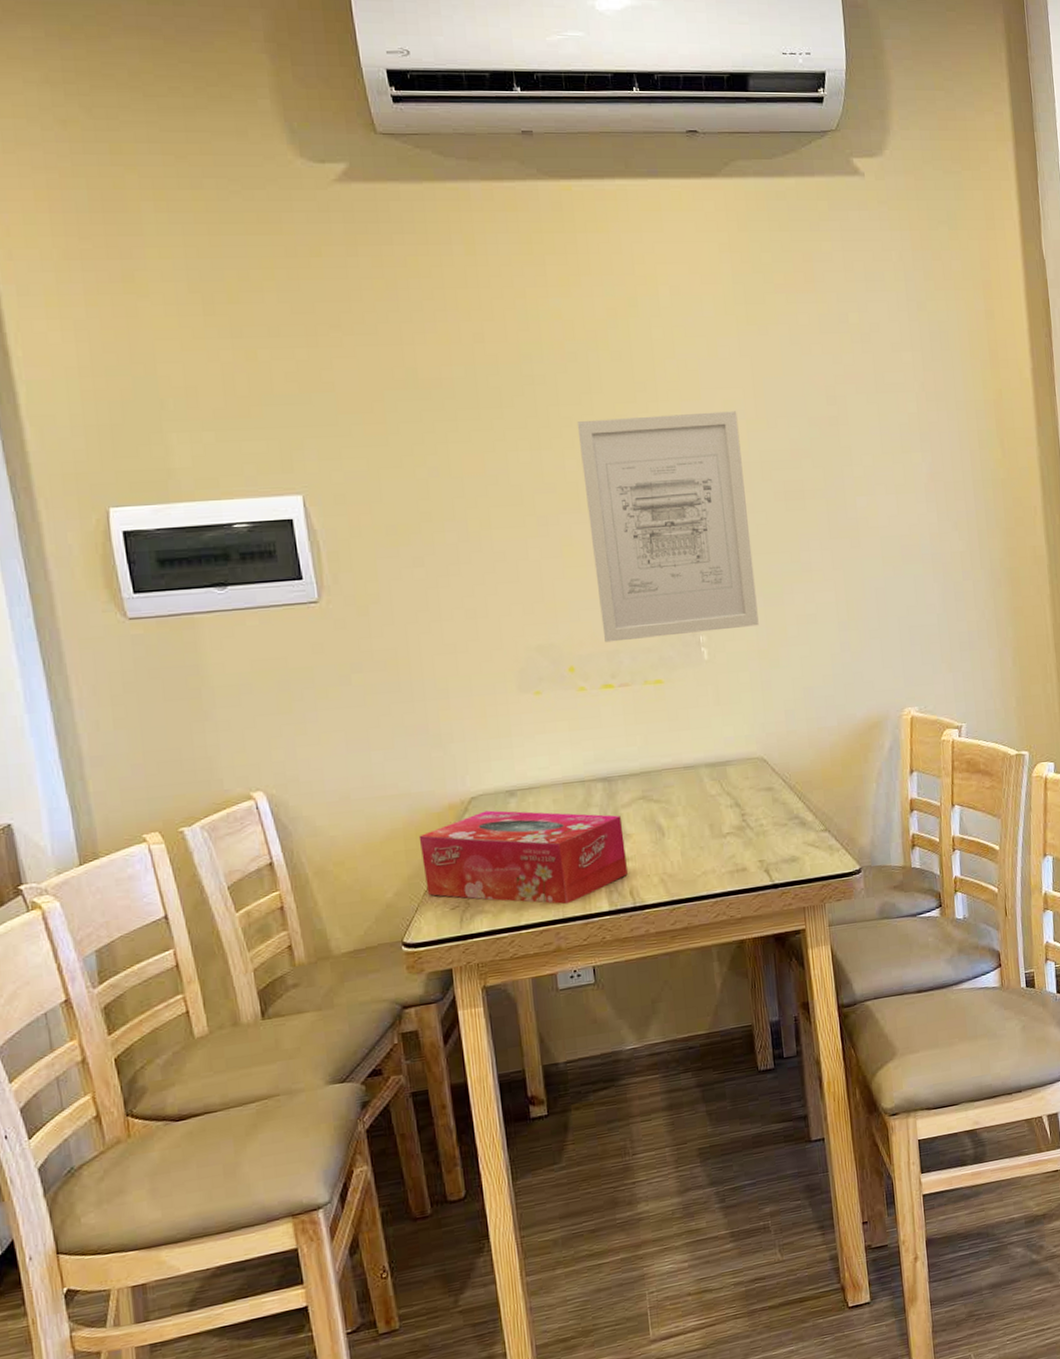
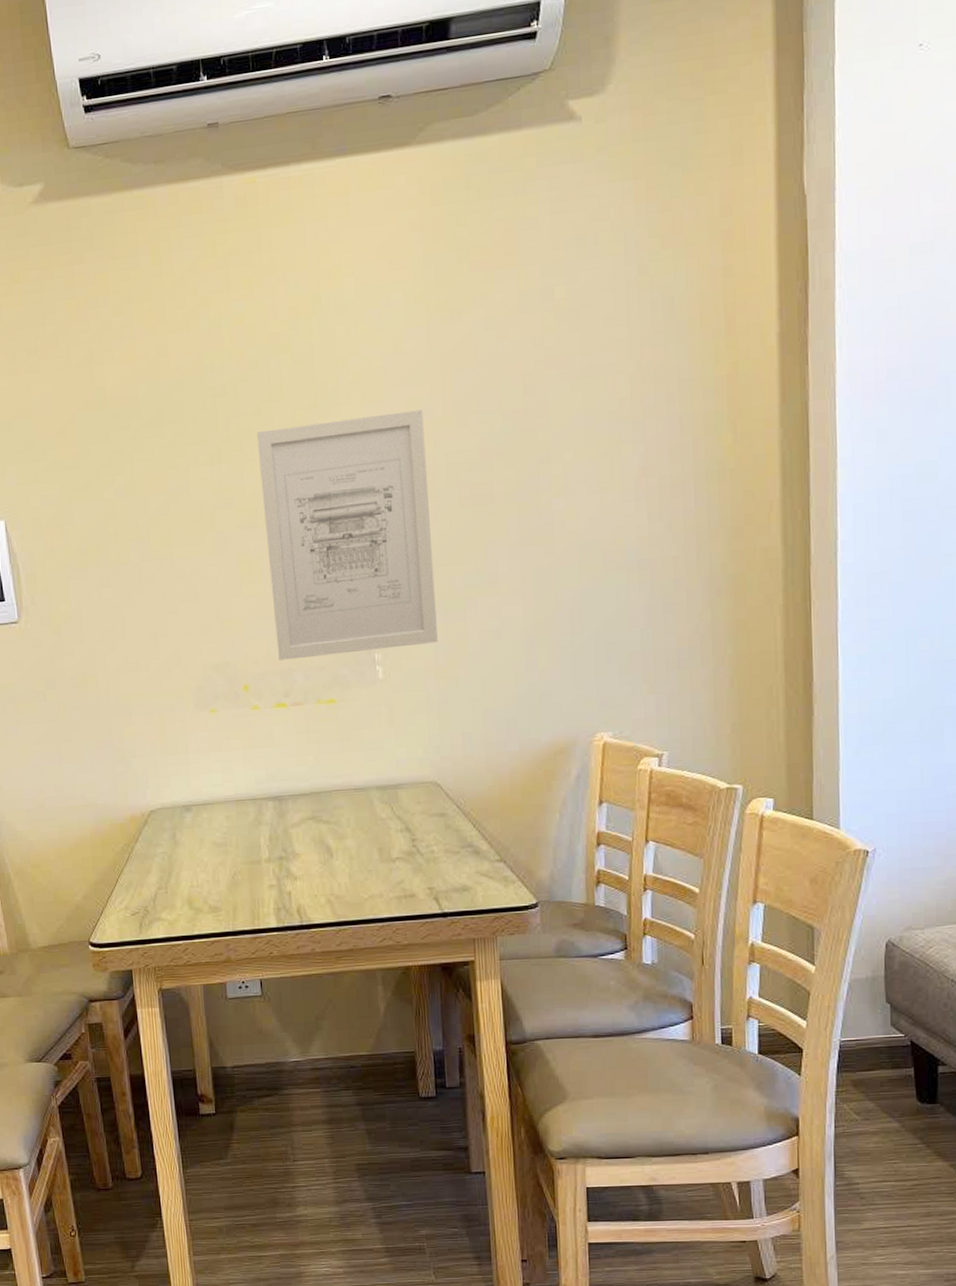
tissue box: present [418,810,628,905] -> none [104,823,295,918]

